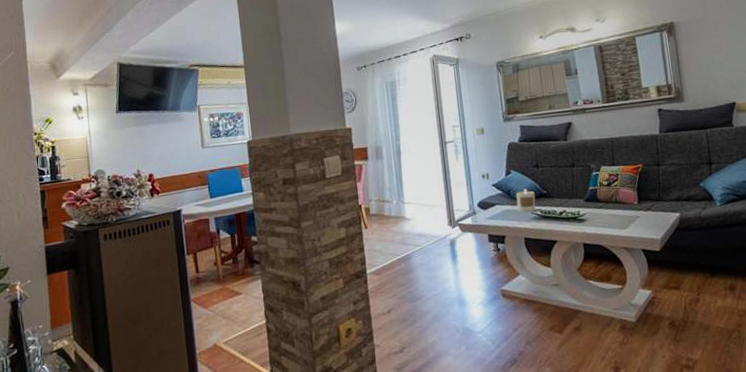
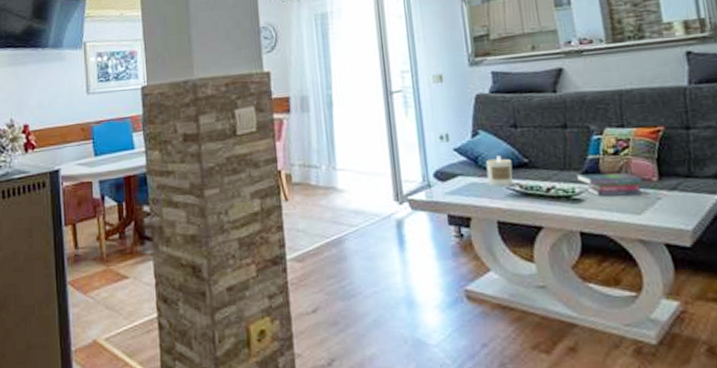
books: none [581,199,628,217] -> present [577,172,643,197]

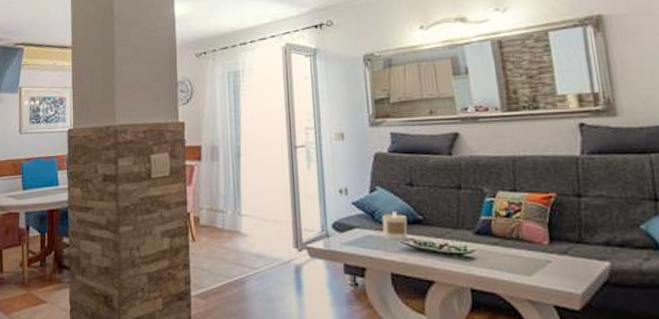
books: present [577,172,643,197] -> none [469,234,534,258]

